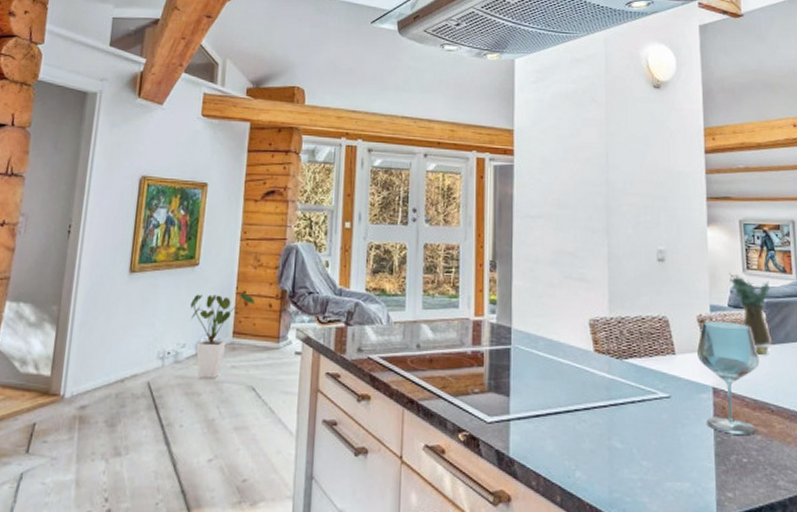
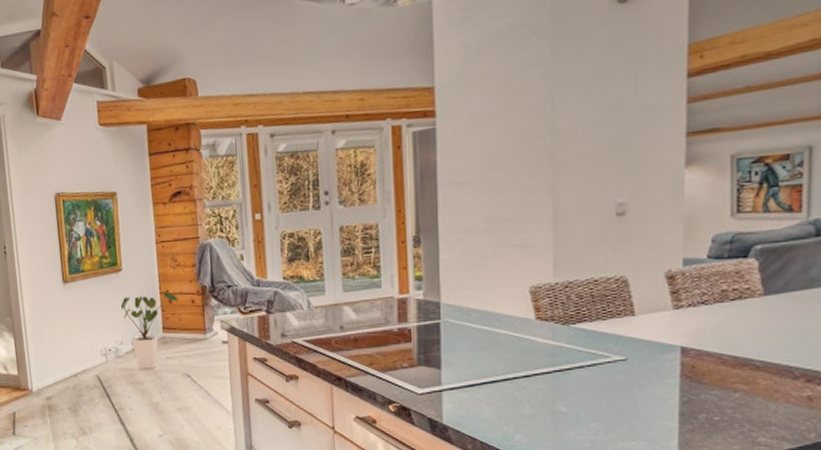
wine glass: present [697,320,760,435] -> none [663,274,746,393]
vase: present [729,273,771,355] -> none [711,220,767,308]

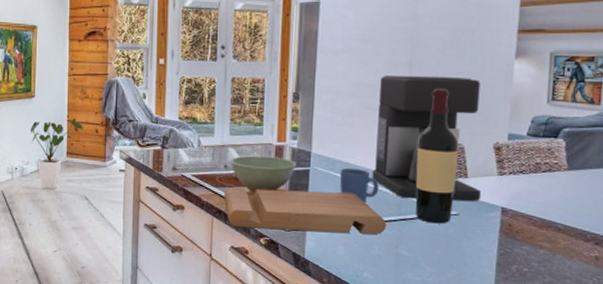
cutting board: none [342,345,538,395] -> present [224,187,387,235]
bowl: none [347,311,423,357] -> present [230,155,296,195]
mug: none [476,317,526,357] -> present [339,168,379,204]
coffee maker: none [516,197,654,346] -> present [372,75,482,201]
wine bottle: none [570,213,621,373] -> present [415,89,459,224]

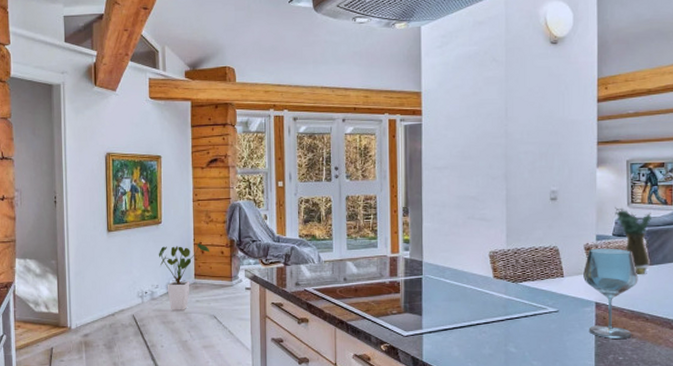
cutting board: present [224,187,387,235] -> none [345,297,495,336]
bowl: present [230,155,296,195] -> none [349,267,409,304]
mug: present [339,168,379,204] -> none [449,275,486,307]
coffee maker: present [372,75,482,201] -> none [479,186,577,300]
wine bottle: present [415,89,459,224] -> none [518,198,554,321]
wine glass: none [490,148,553,249] -> present [583,248,638,338]
vase: none [532,104,574,180] -> present [615,207,651,274]

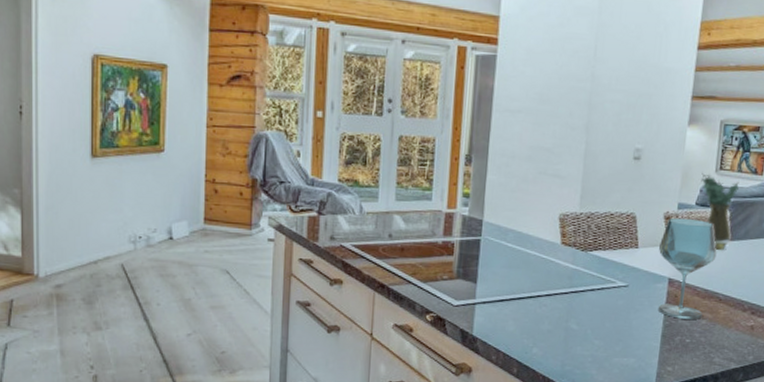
house plant: present [158,242,210,310] -> none [158,179,226,262]

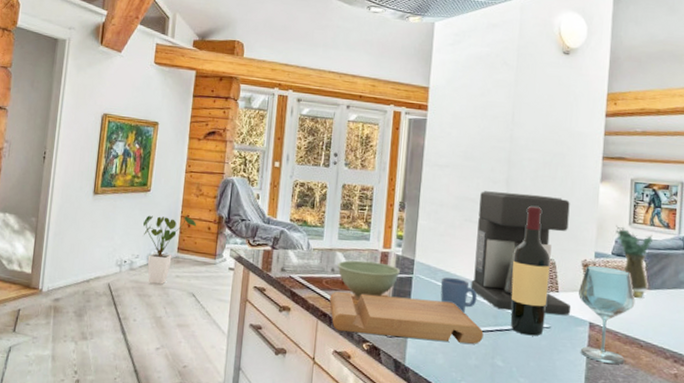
house plant: none [158,179,226,262] -> present [142,215,197,285]
cutting board: none [387,259,558,308] -> present [329,291,484,344]
bowl: none [396,223,467,267] -> present [337,260,400,299]
mug: none [511,238,552,276] -> present [440,277,478,314]
coffee maker: none [544,139,655,272] -> present [471,191,571,315]
wine bottle: none [586,155,631,296] -> present [510,206,551,336]

